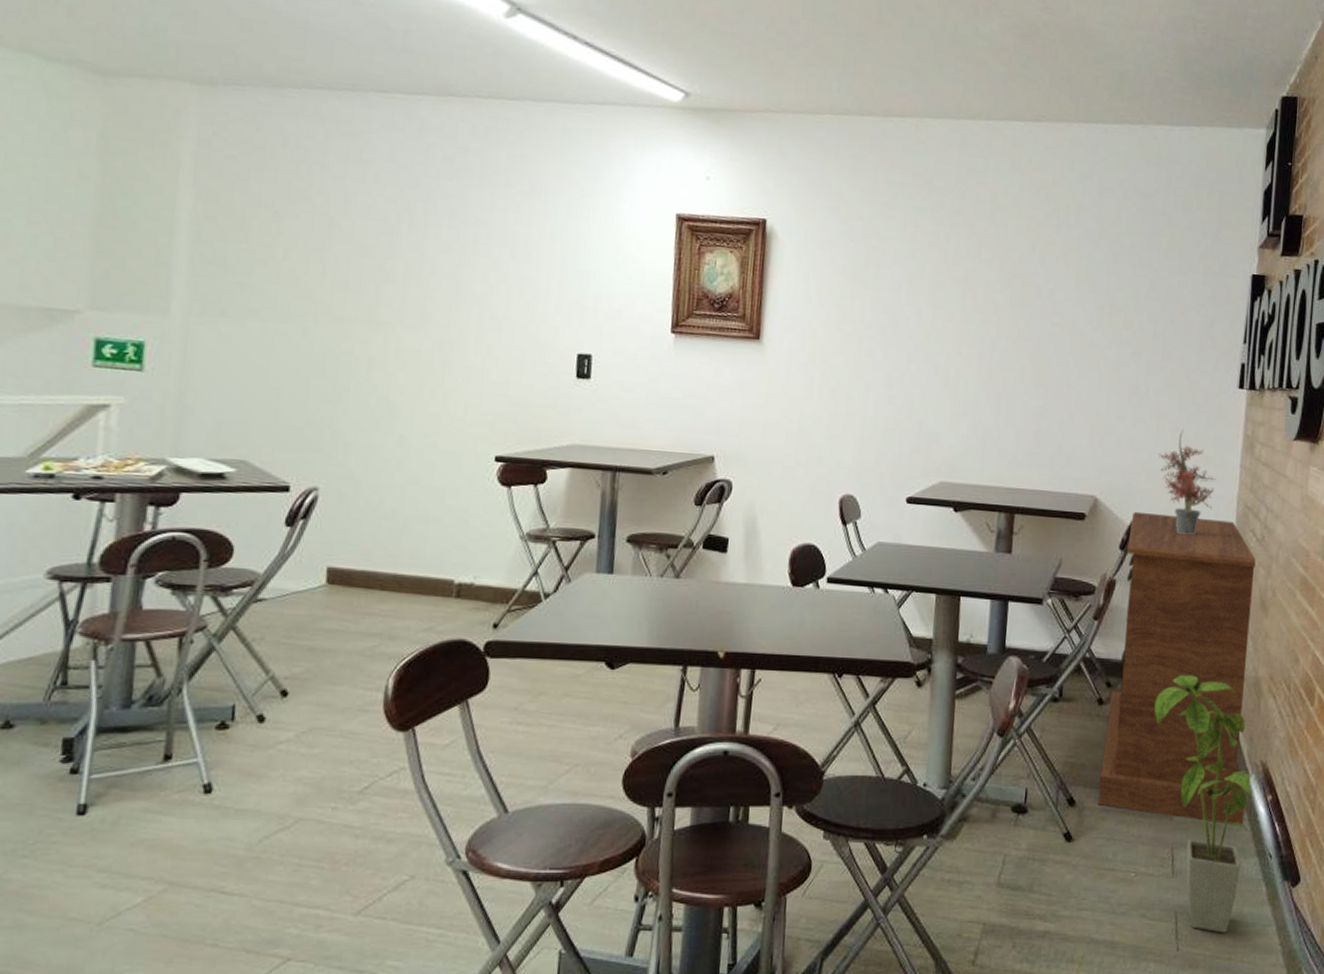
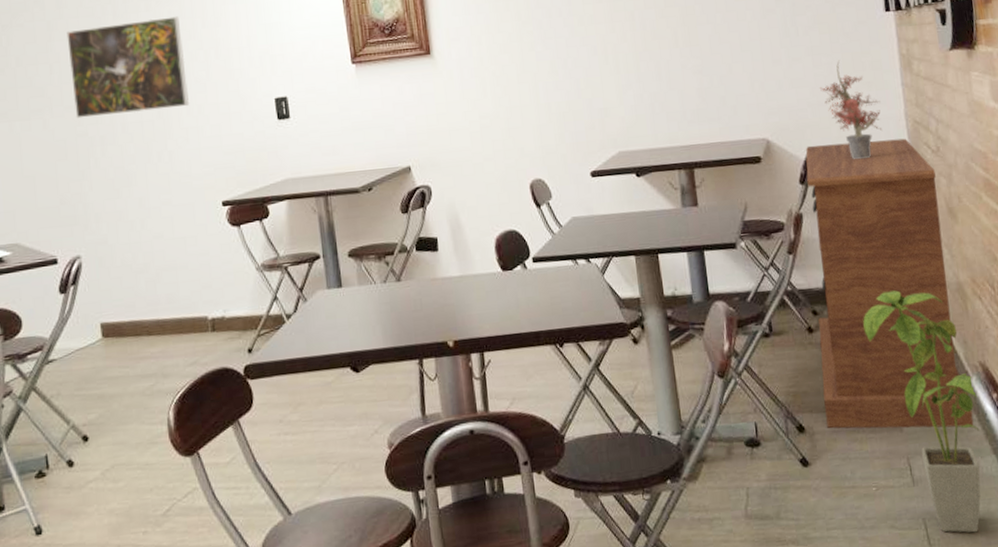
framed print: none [343,232,485,344] -> present [66,16,190,119]

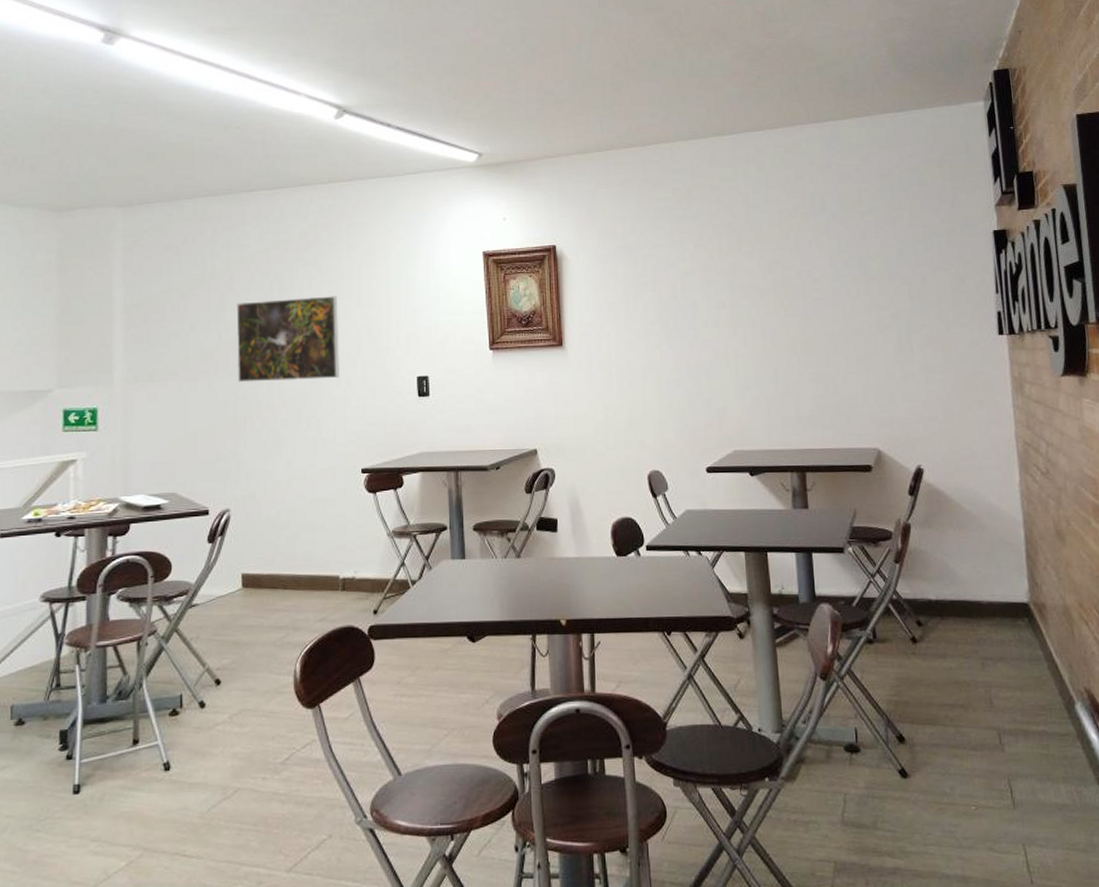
sideboard: present [805,138,974,429] -> none [915,458,1078,753]
potted plant: present [819,60,883,160] -> none [931,378,993,476]
house plant: present [863,290,981,533] -> none [967,608,1084,864]

